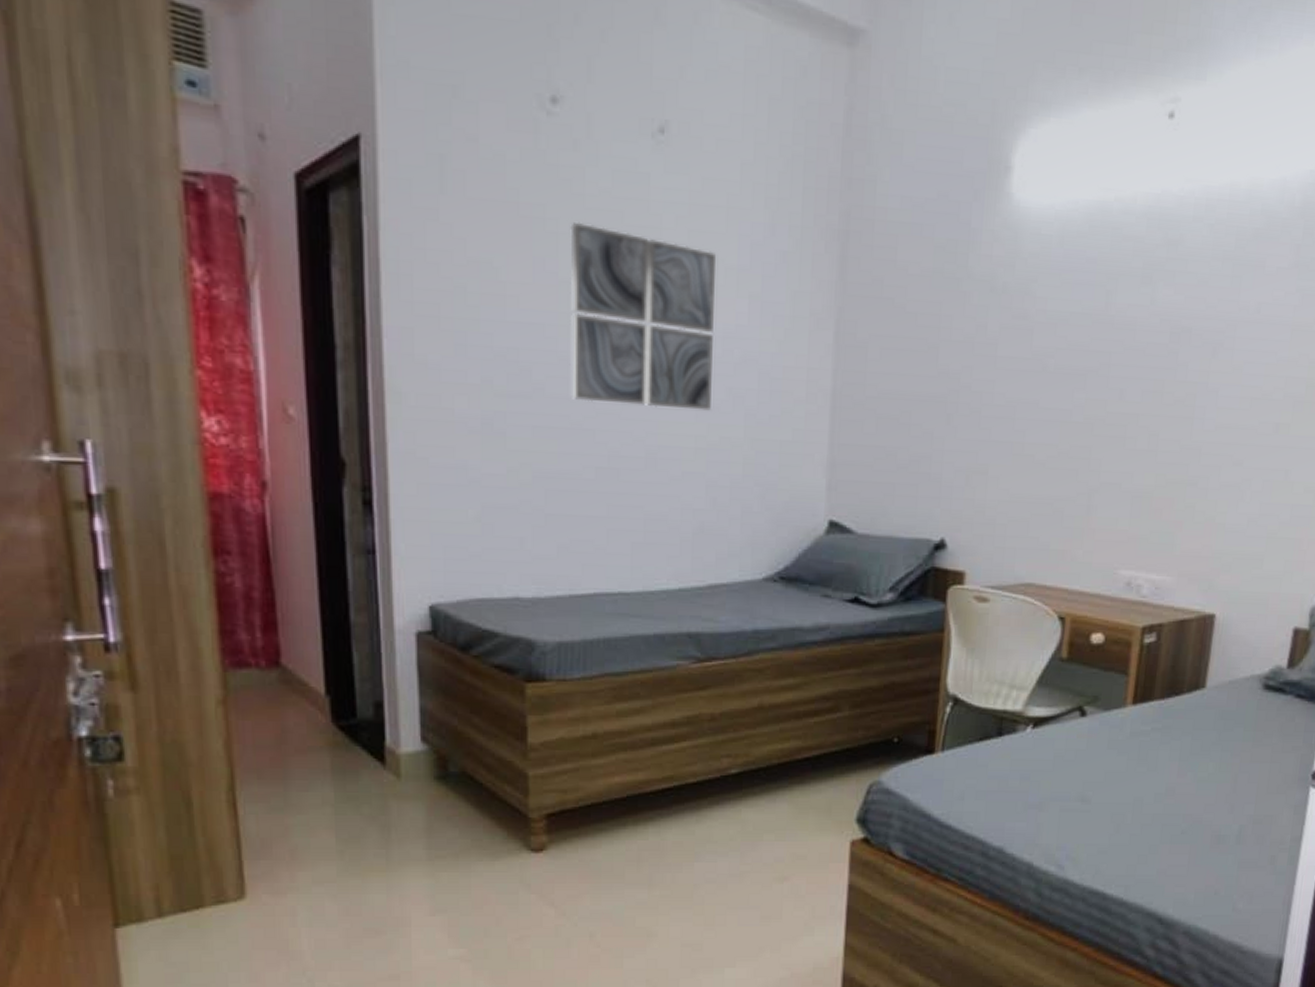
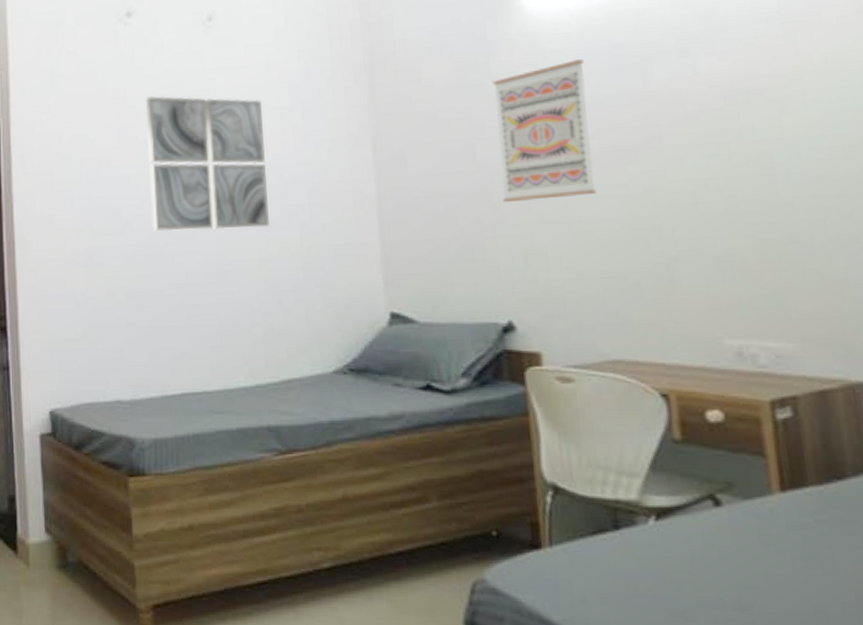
wall art: none [957,267,1058,417] -> present [492,59,596,202]

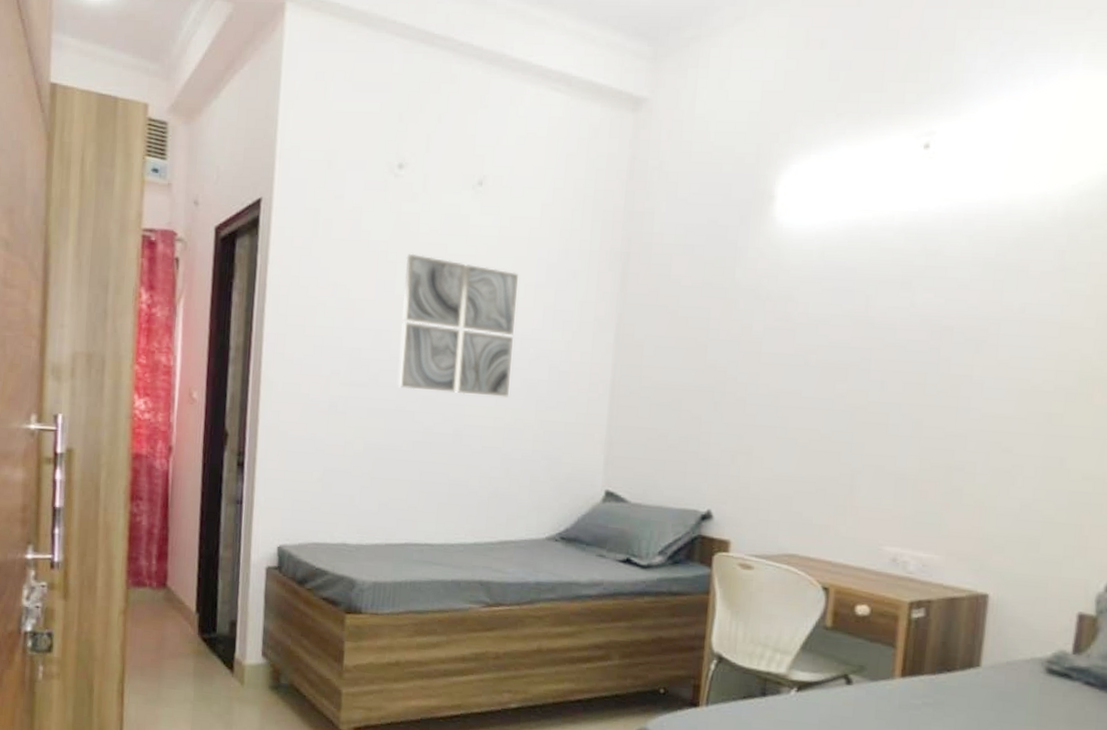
wall art: present [492,59,596,202] -> none [723,277,818,405]

